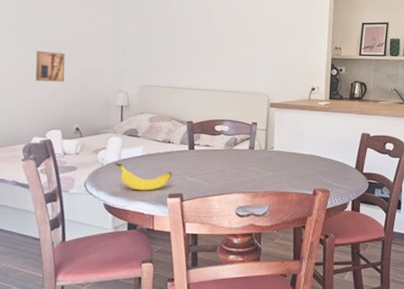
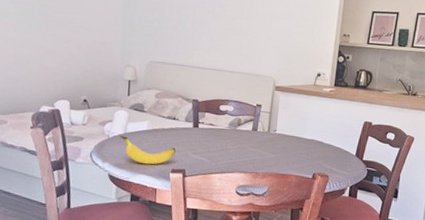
wall art: present [35,51,66,82] -> none [45,21,76,53]

